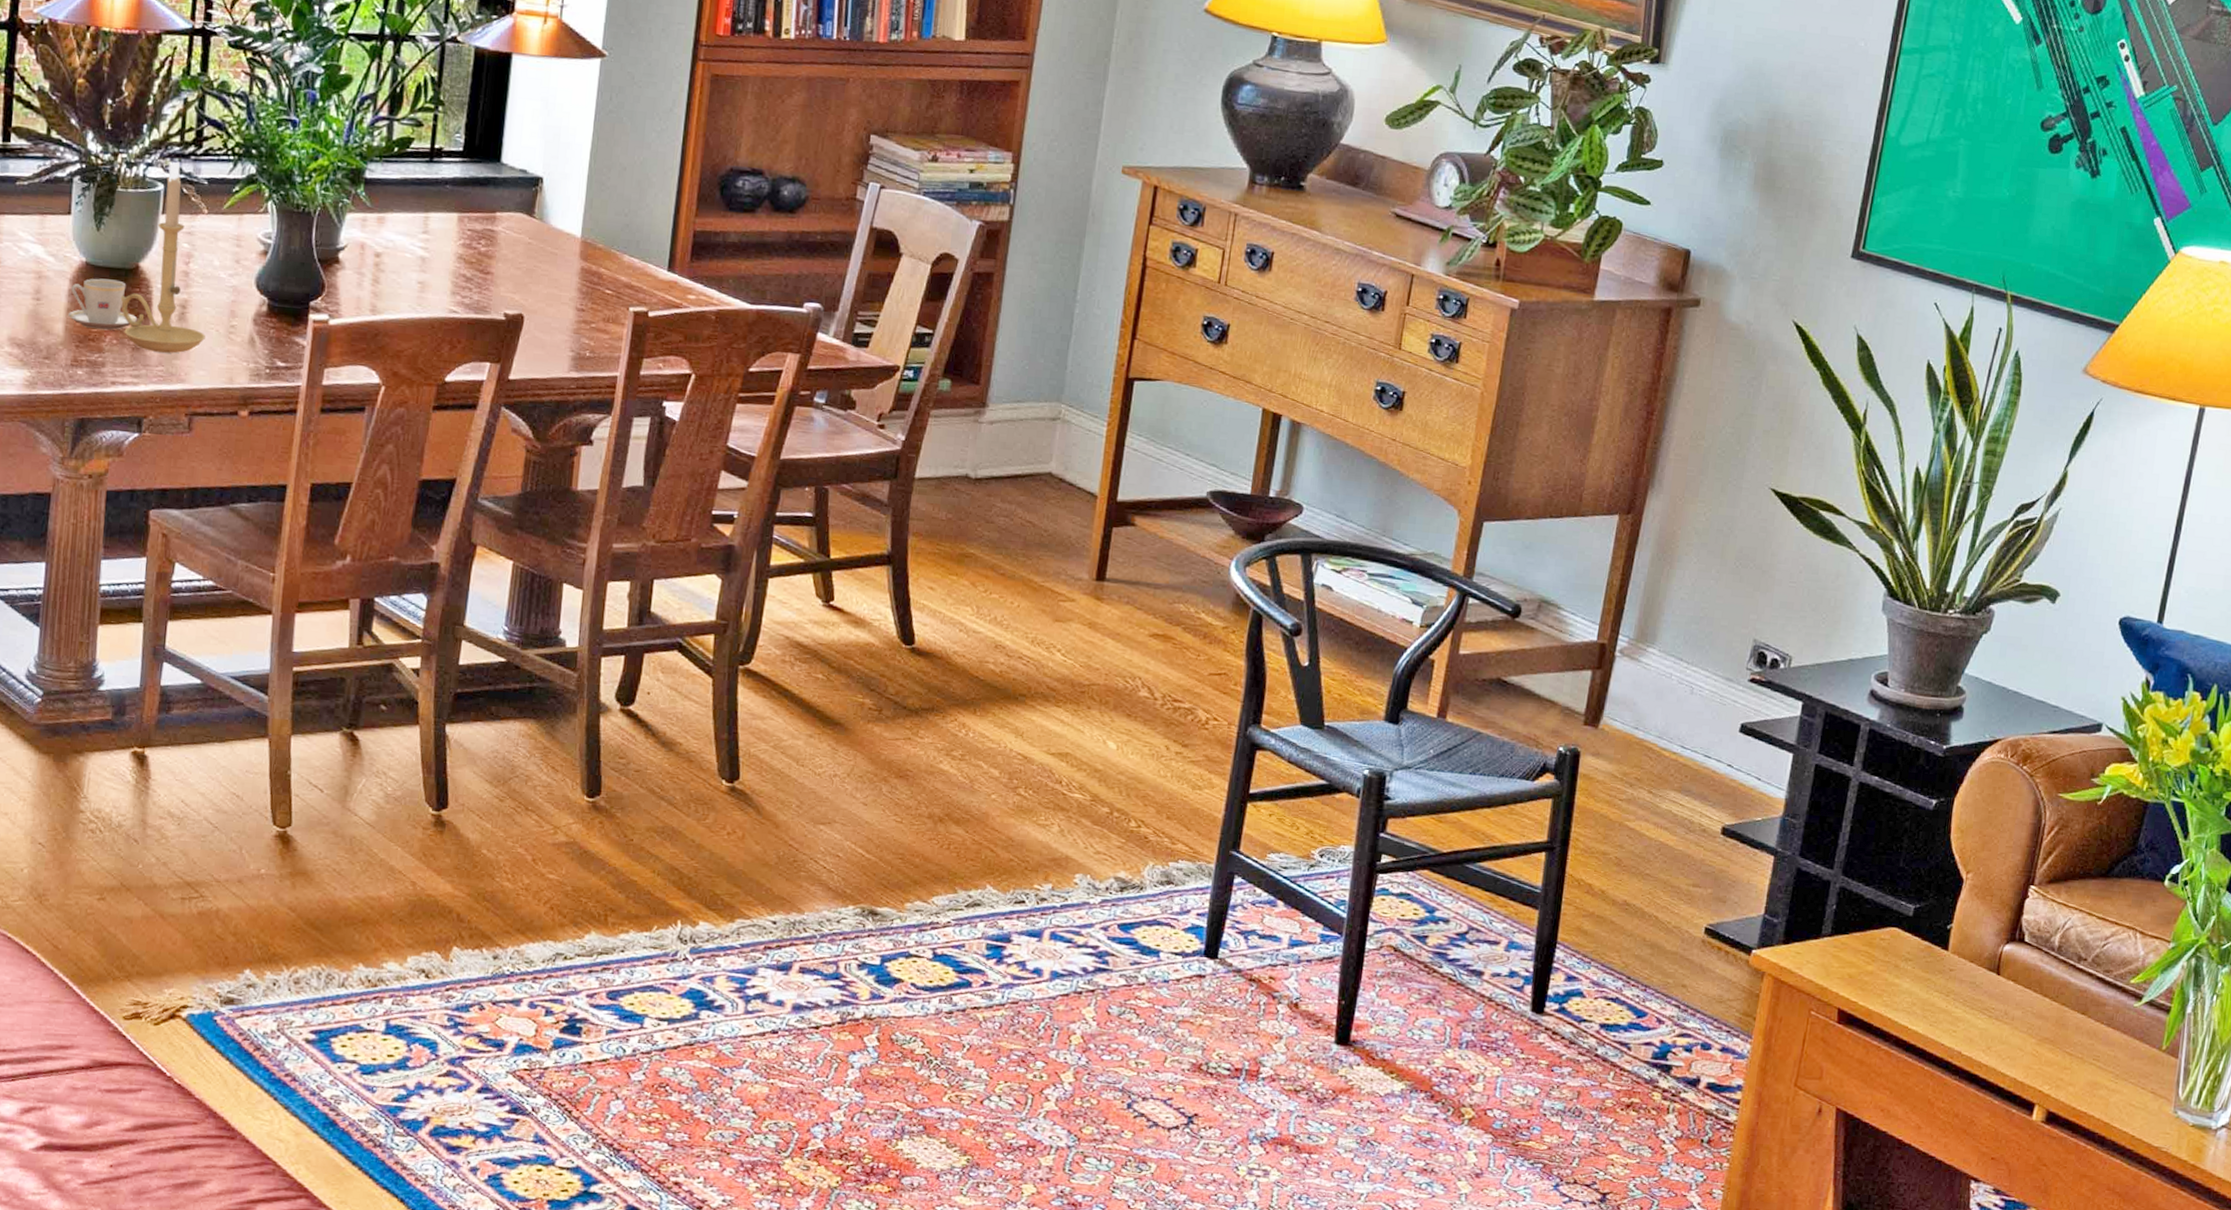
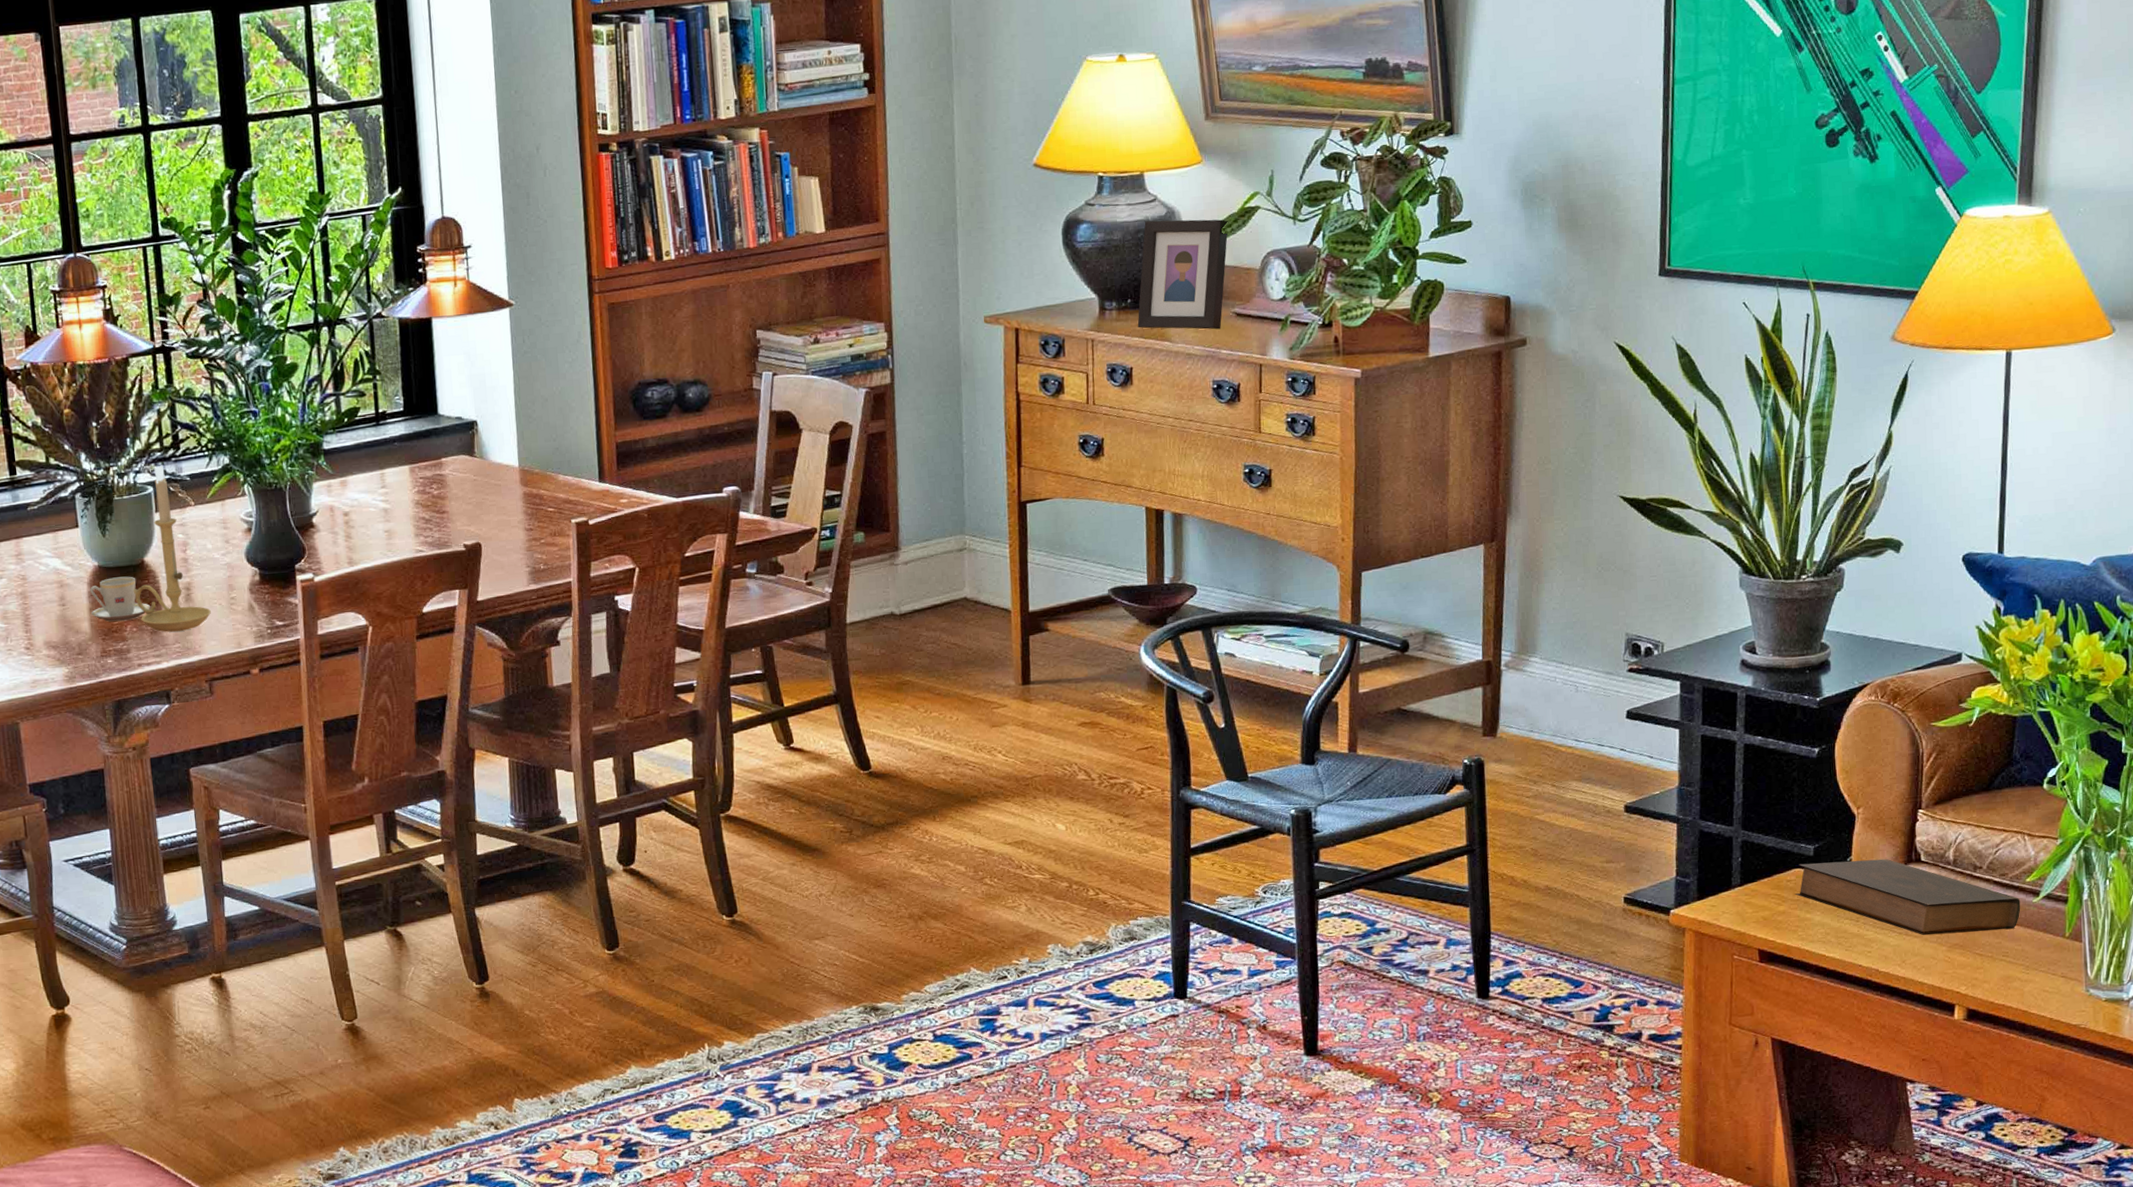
picture frame: none [1287,93,1404,228] -> present [1137,219,1229,330]
book: none [1886,923,2121,1032] -> present [1794,858,2021,936]

